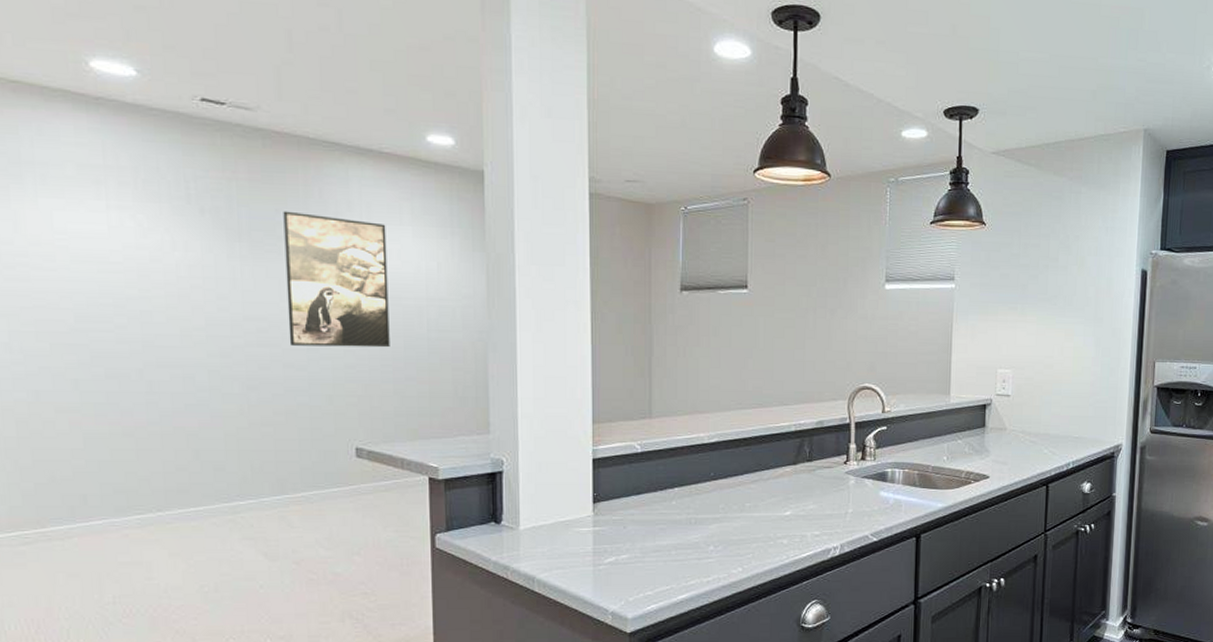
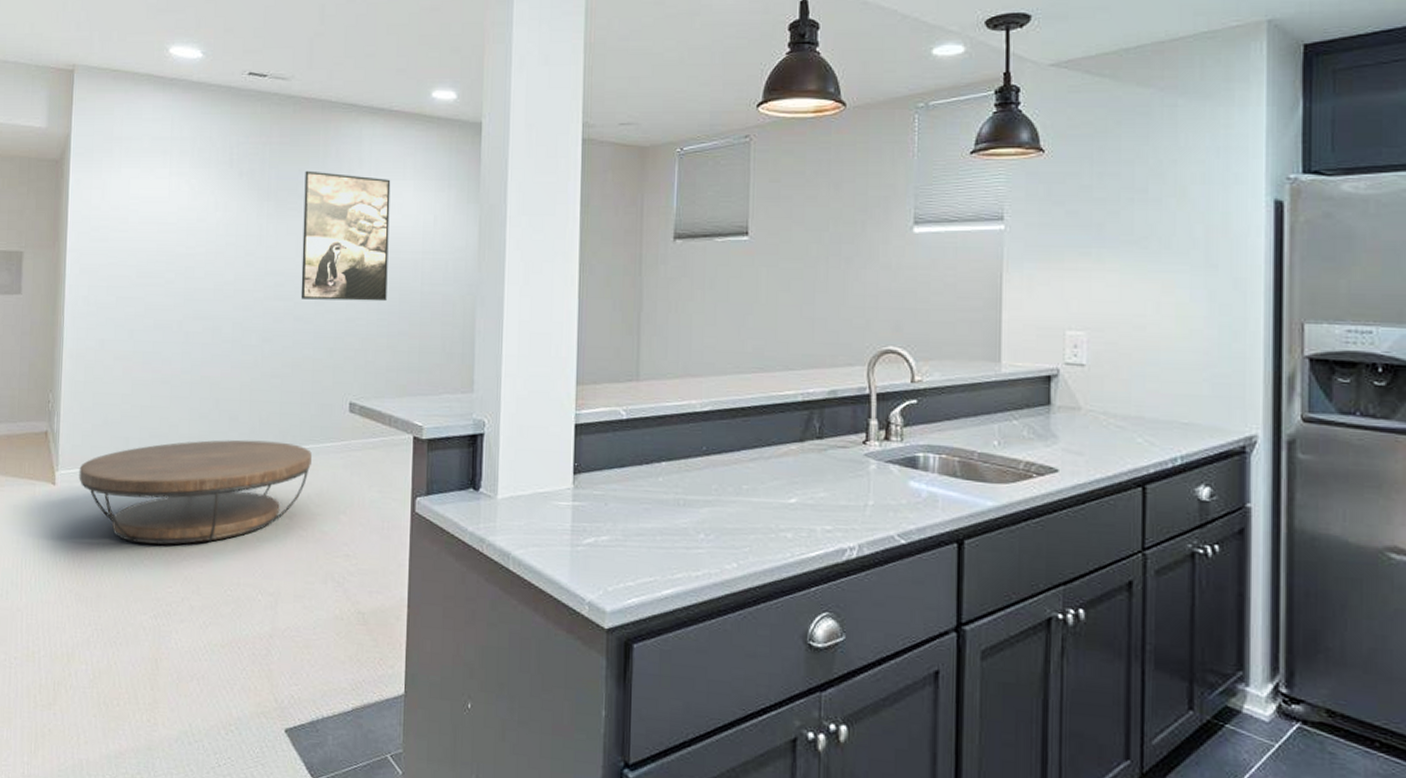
coffee table: none [23,490,317,602] -> present [79,439,312,545]

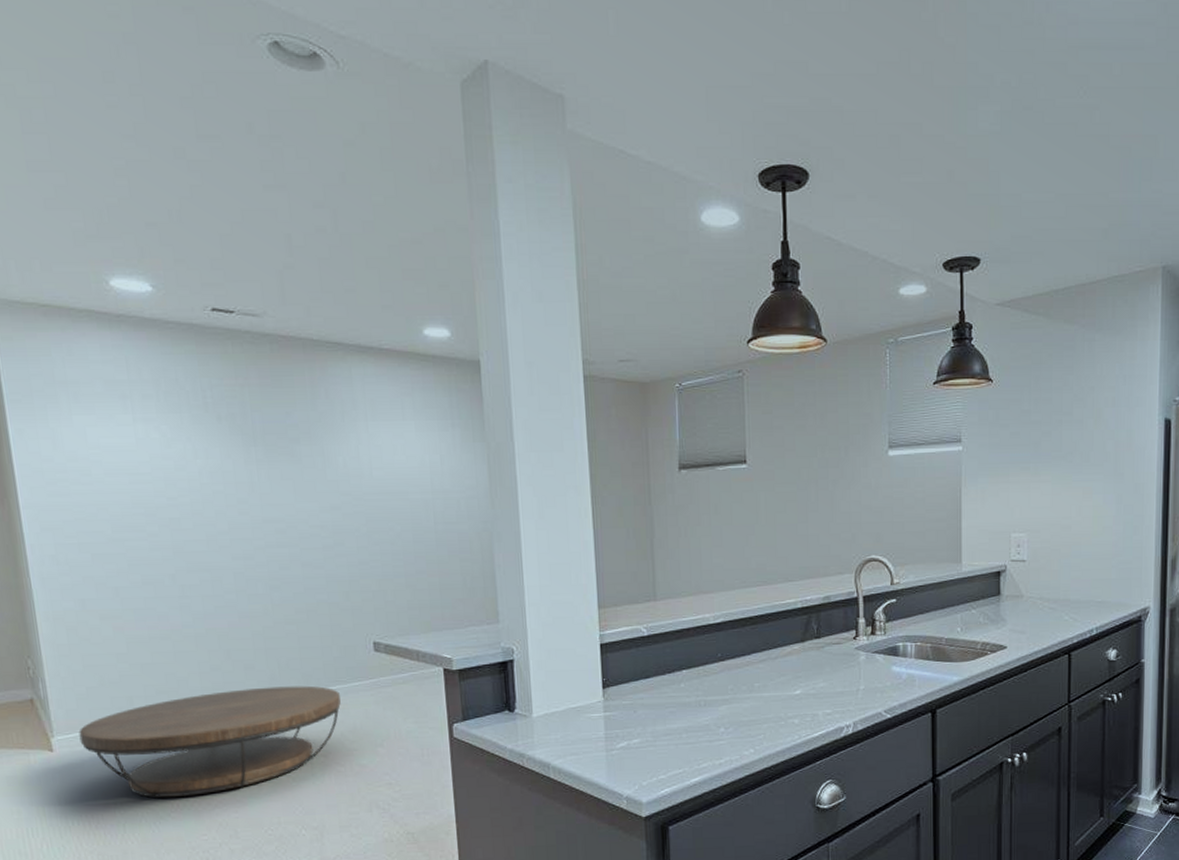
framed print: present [300,170,391,302] -> none [293,413,400,545]

